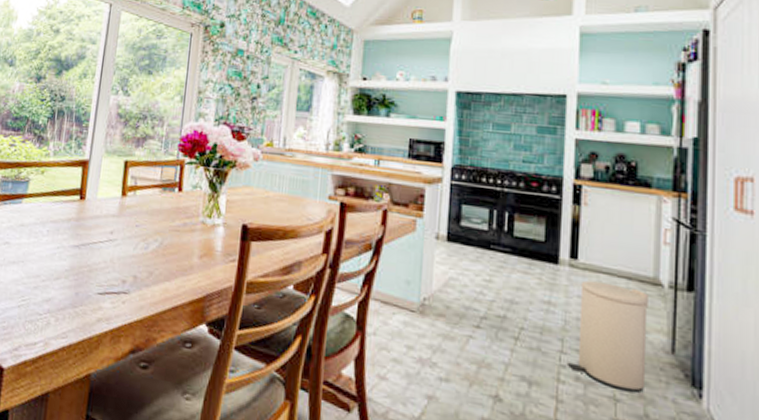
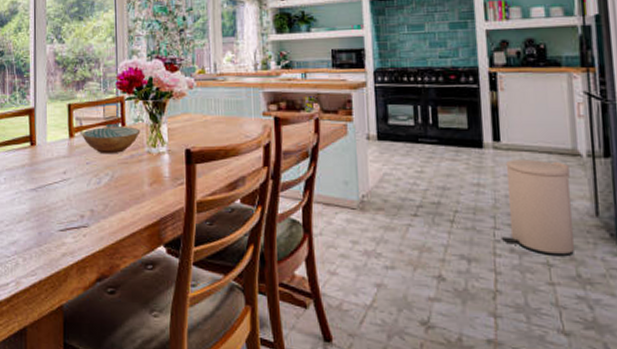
bowl: none [135,189,198,220] -> present [82,127,141,154]

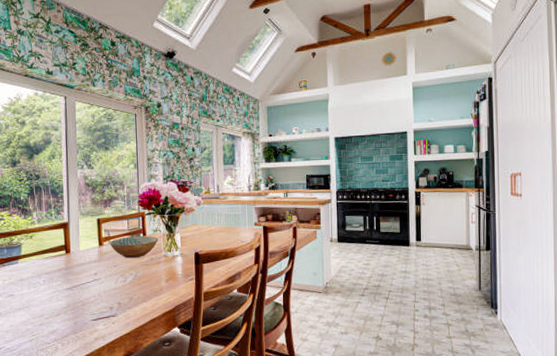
pedal bin: present [500,159,574,257] -> none [418,253,465,319]

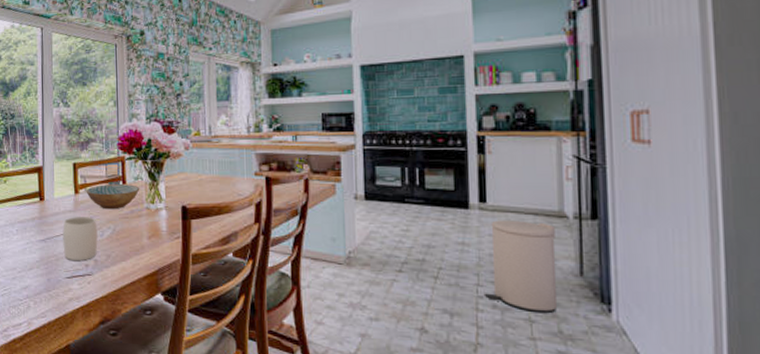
mug: none [88,266,121,304] -> present [62,217,98,261]
pedal bin: none [418,253,465,319] -> present [483,220,557,314]

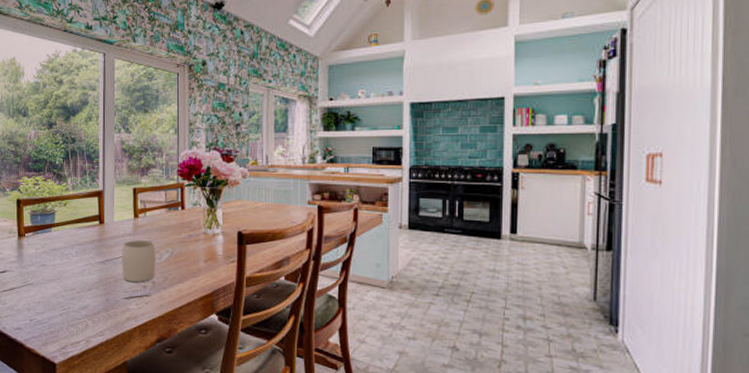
bowl: present [86,184,140,210] -> none [145,210,198,234]
pedal bin: present [483,220,557,314] -> none [509,250,575,334]

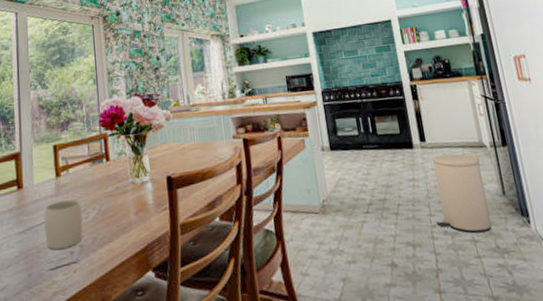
pedal bin: none [509,250,575,334] -> present [431,153,492,234]

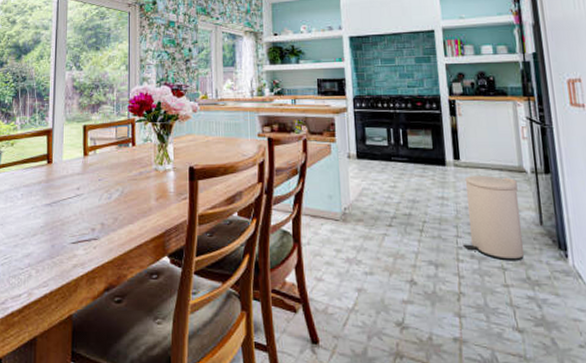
mug: present [44,199,83,250] -> none [69,179,106,224]

